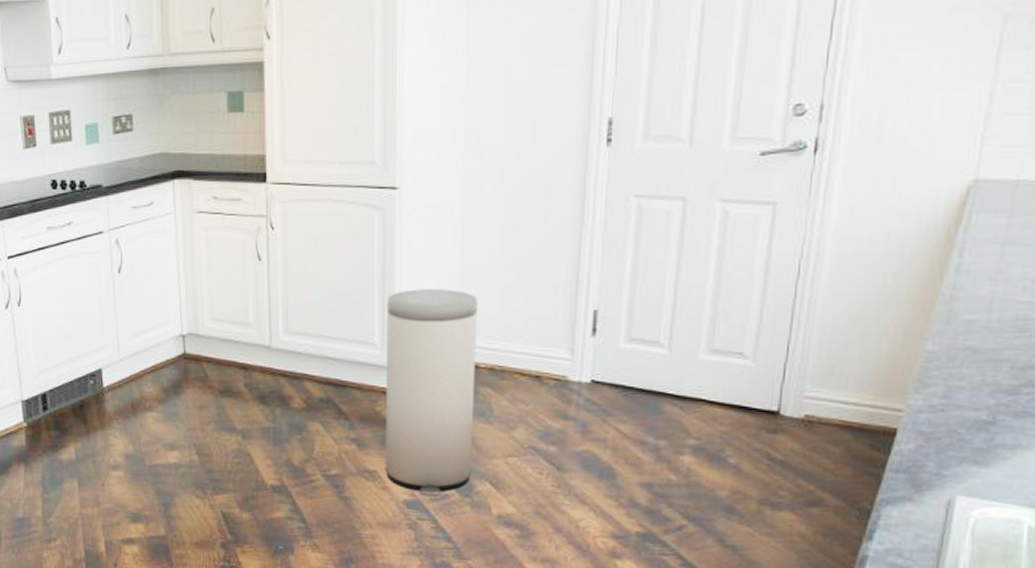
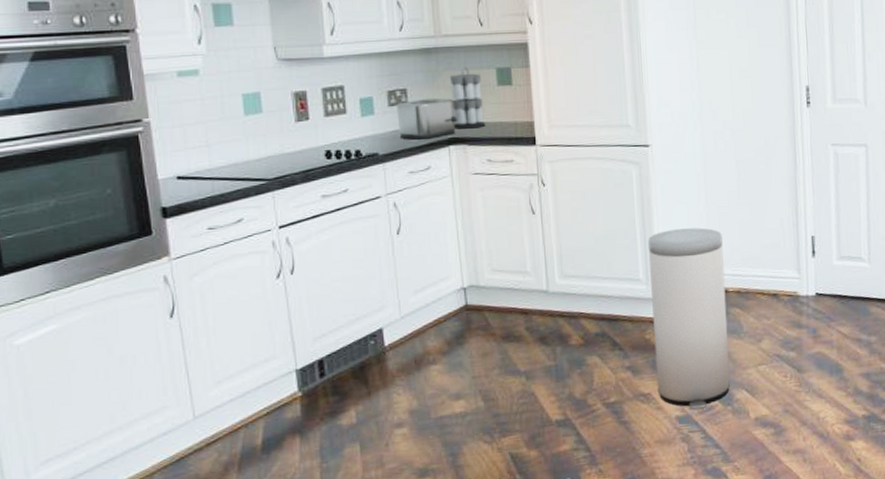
toaster: none [121,126,183,173] -> present [396,98,457,140]
spice rack: none [177,90,213,161] -> present [449,67,486,129]

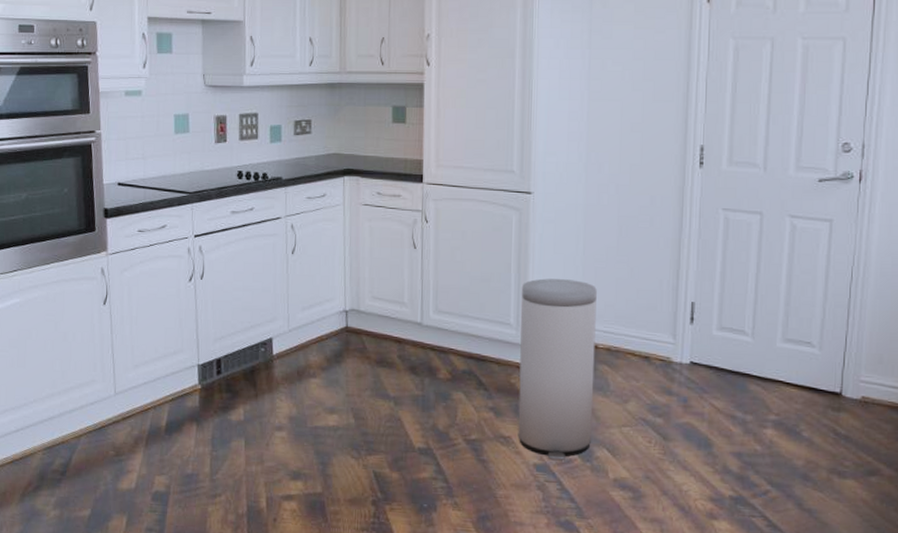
toaster: present [396,98,457,140] -> none [301,131,353,169]
spice rack: present [449,67,486,129] -> none [349,103,379,162]

